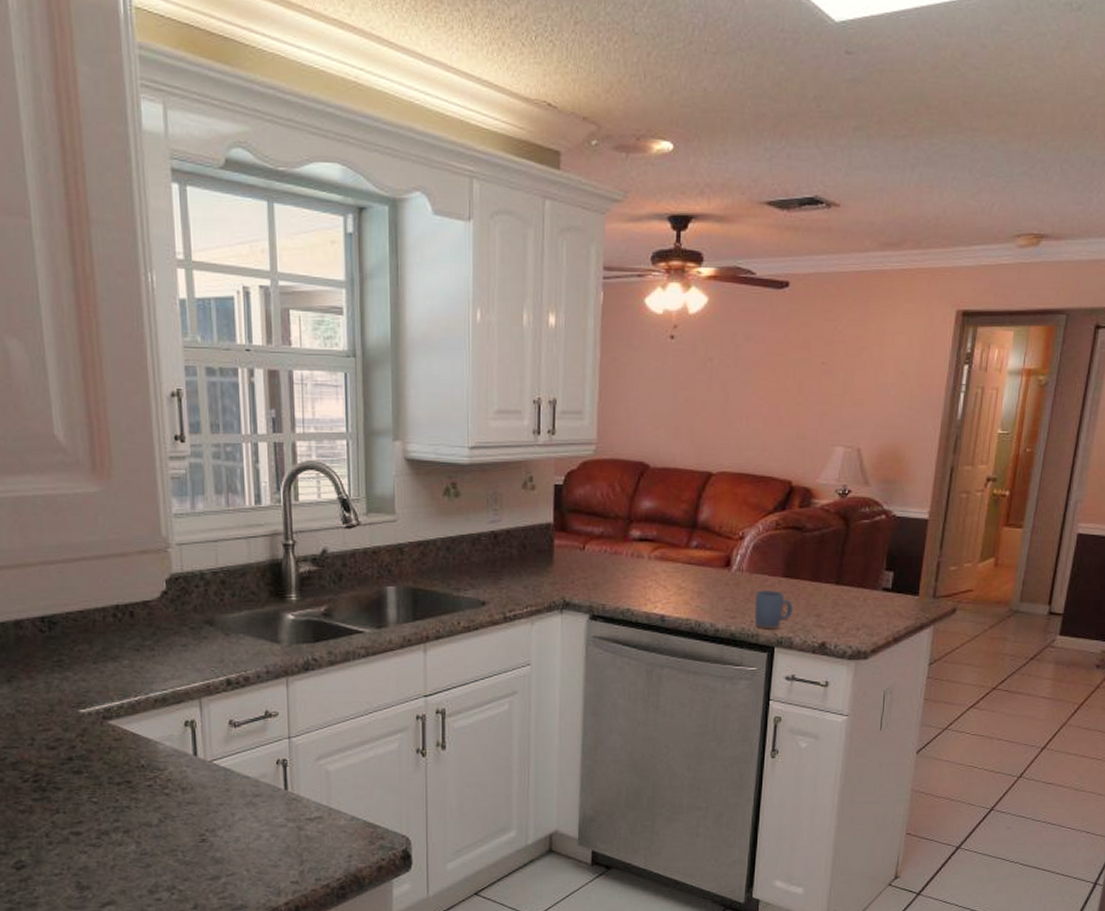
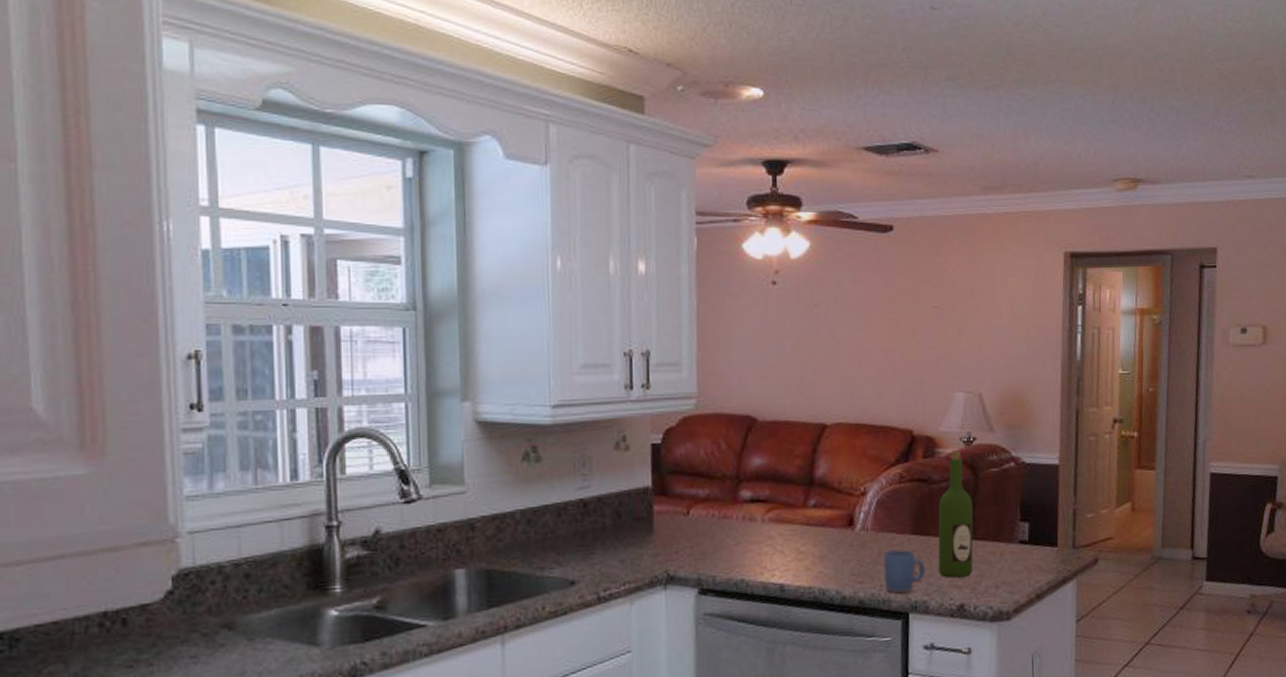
wine bottle: none [804,501,842,618] -> present [938,450,974,578]

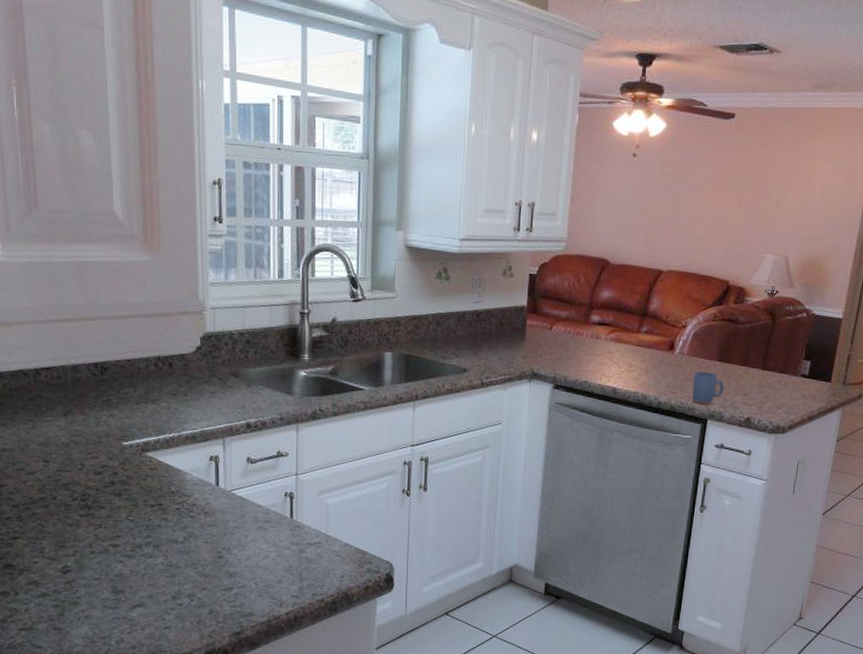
wine bottle: present [938,450,974,578] -> none [734,299,768,398]

